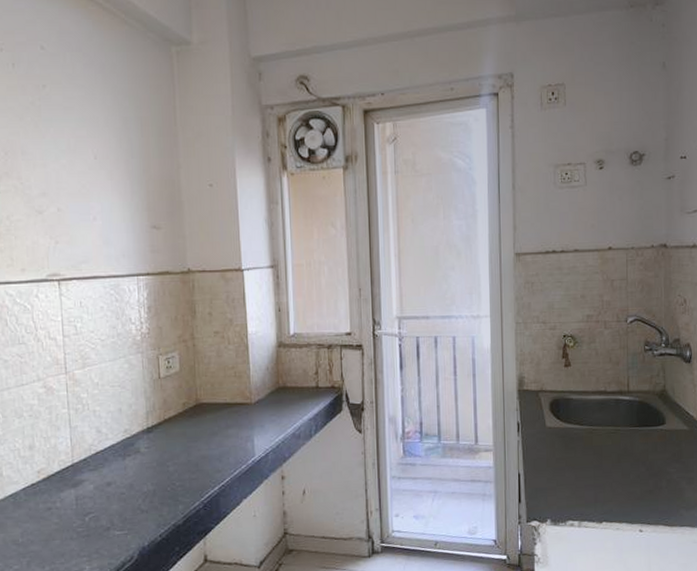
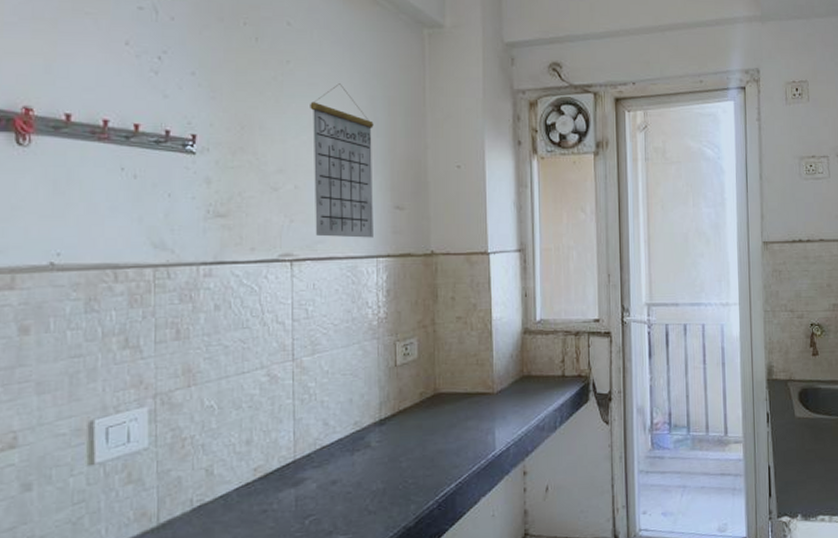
calendar: none [67,106,133,258] -> present [310,83,374,238]

